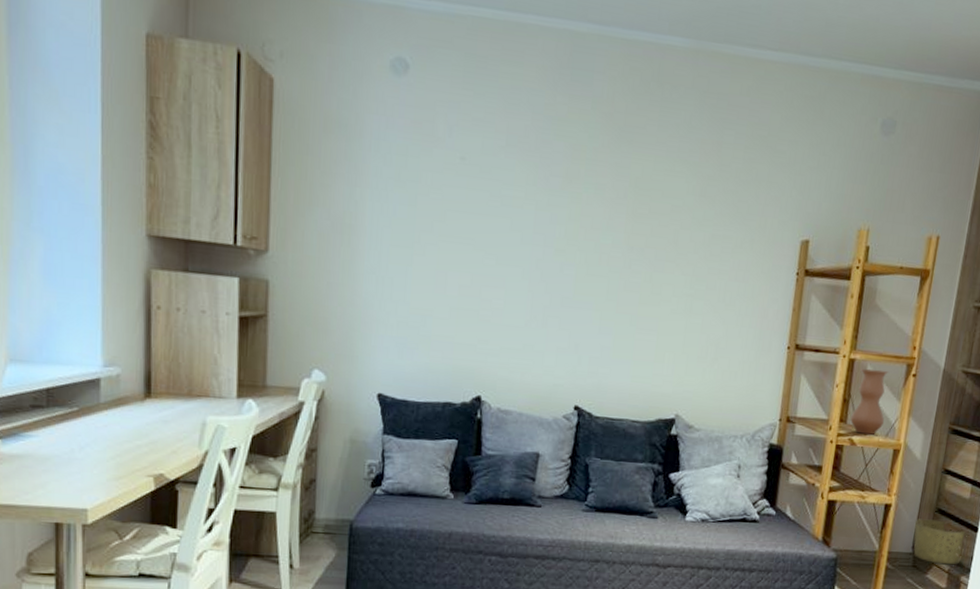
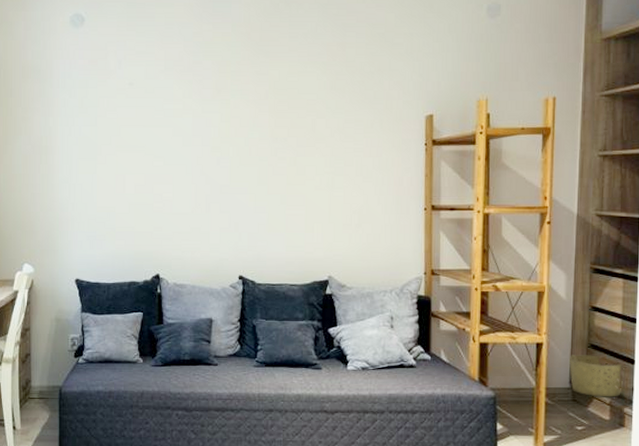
vase: present [850,368,889,435] -> none [492,220,526,280]

